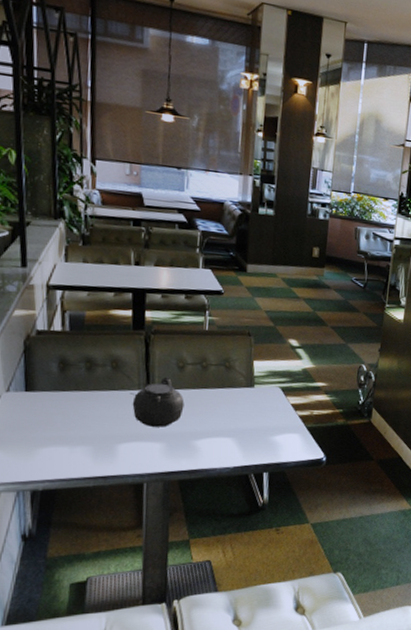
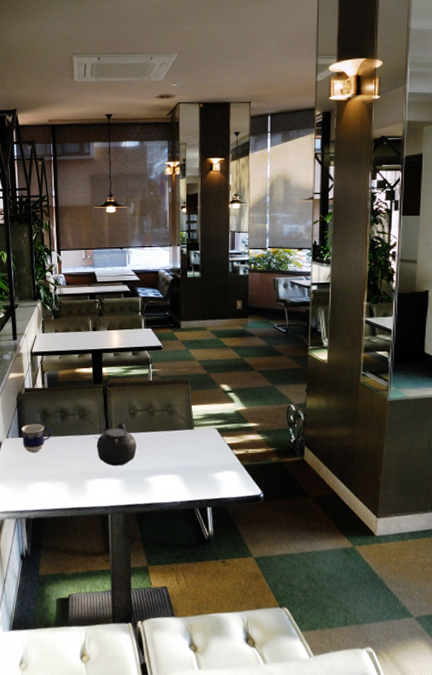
cup: none [29,375,72,411] -> present [21,424,51,453]

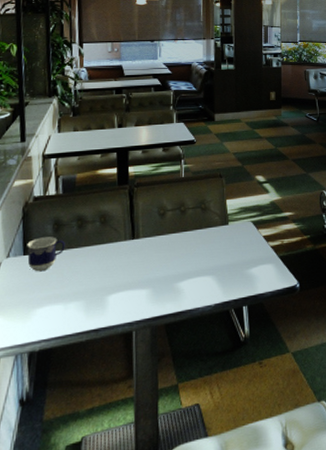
teapot: present [94,422,137,466] -> none [117,225,167,275]

